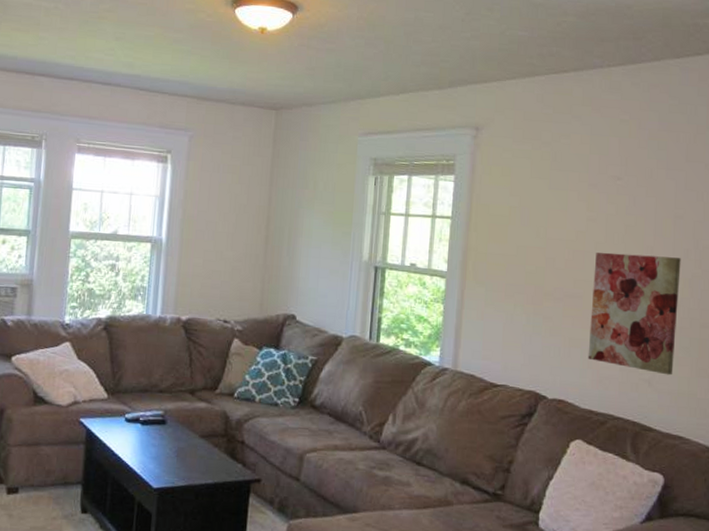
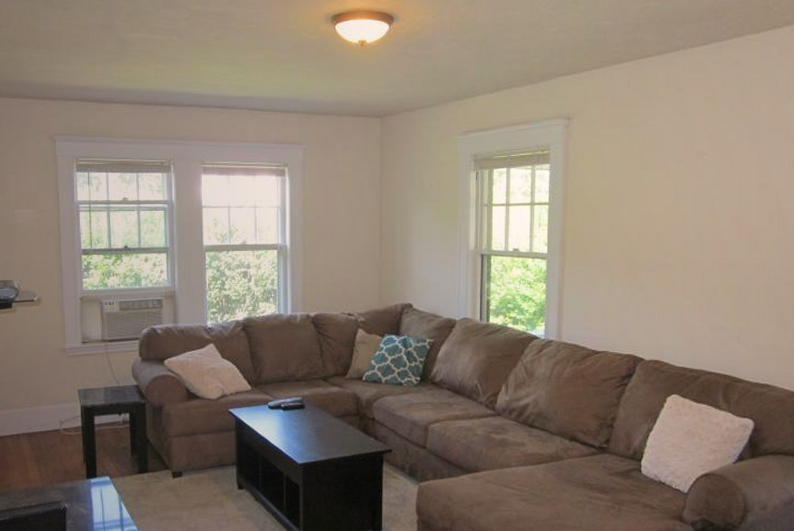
wall art: present [588,252,681,376] -> none [680,223,765,331]

